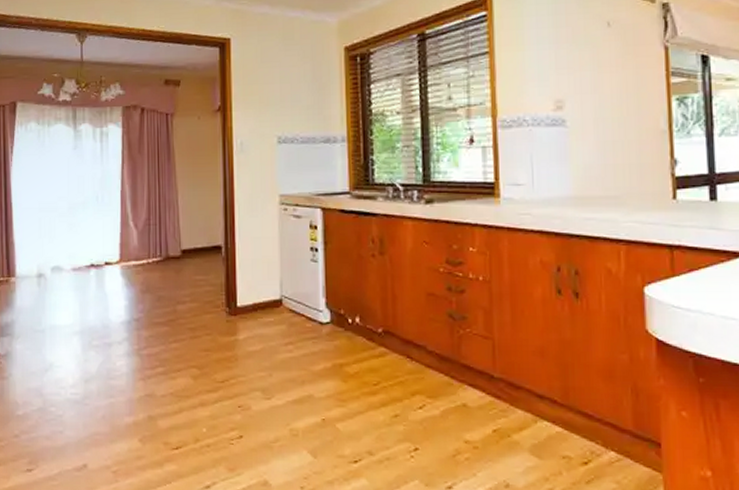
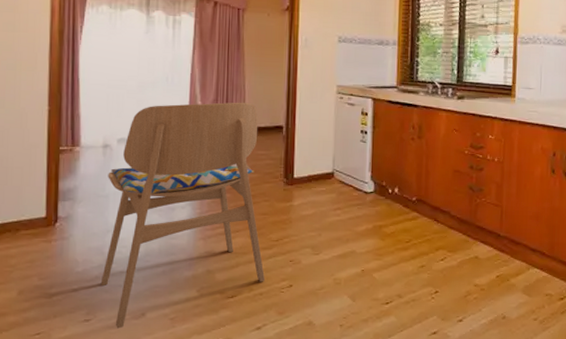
dining chair: none [41,220,212,481] -> present [100,102,265,329]

